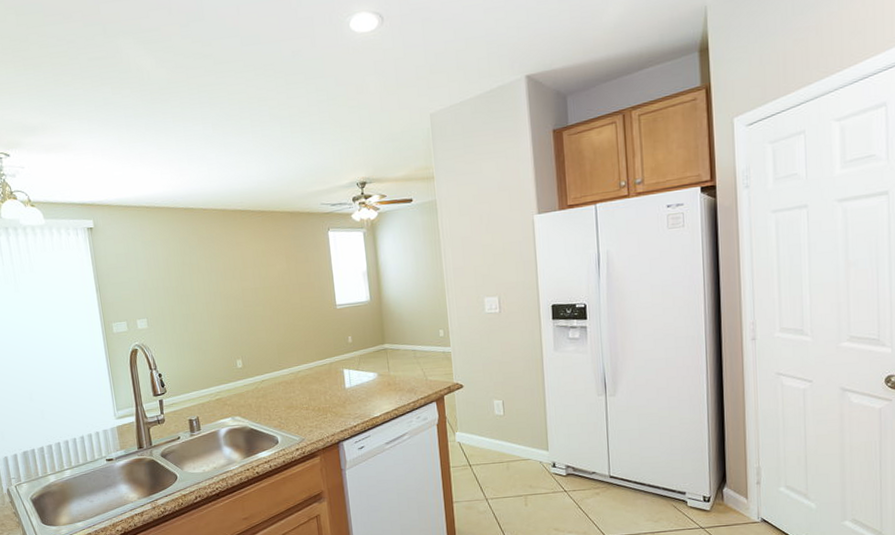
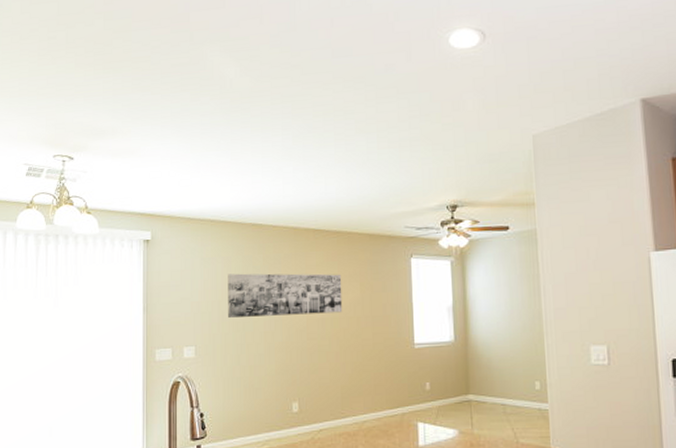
wall art: none [168,248,272,292] -> present [228,273,343,318]

